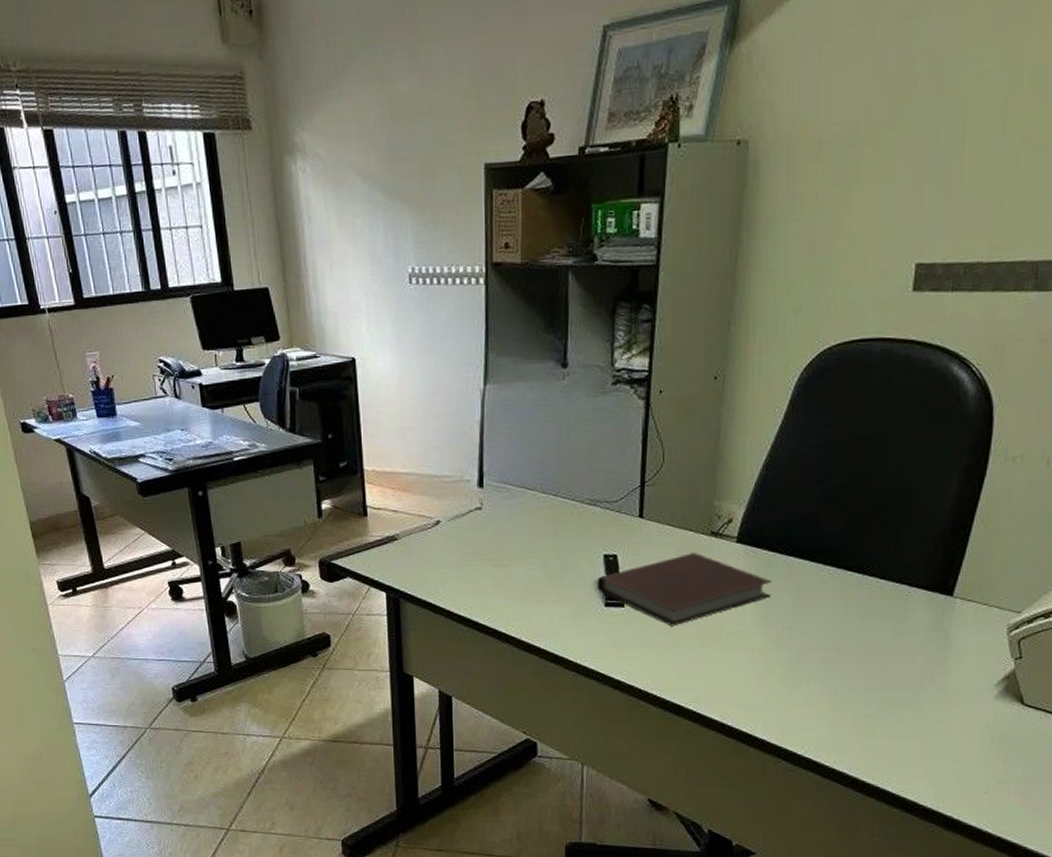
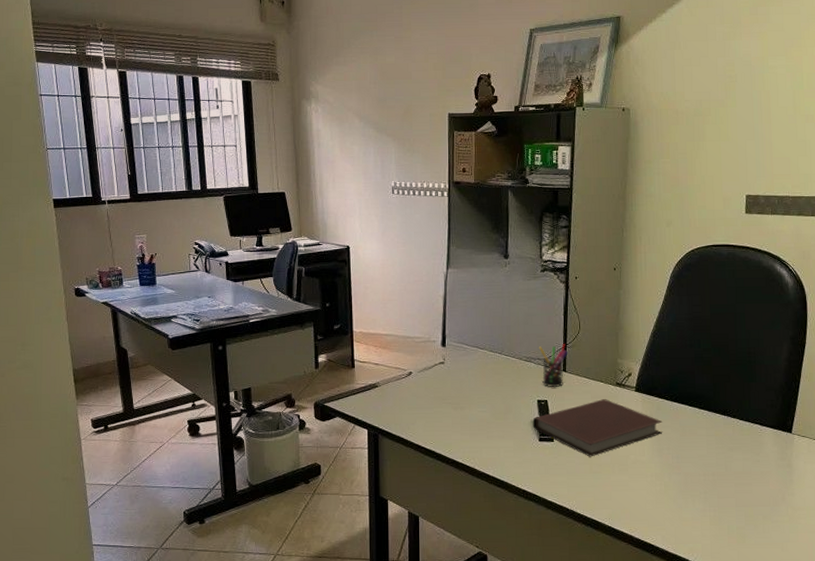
pen holder: none [606,481,646,538] -> present [538,344,568,387]

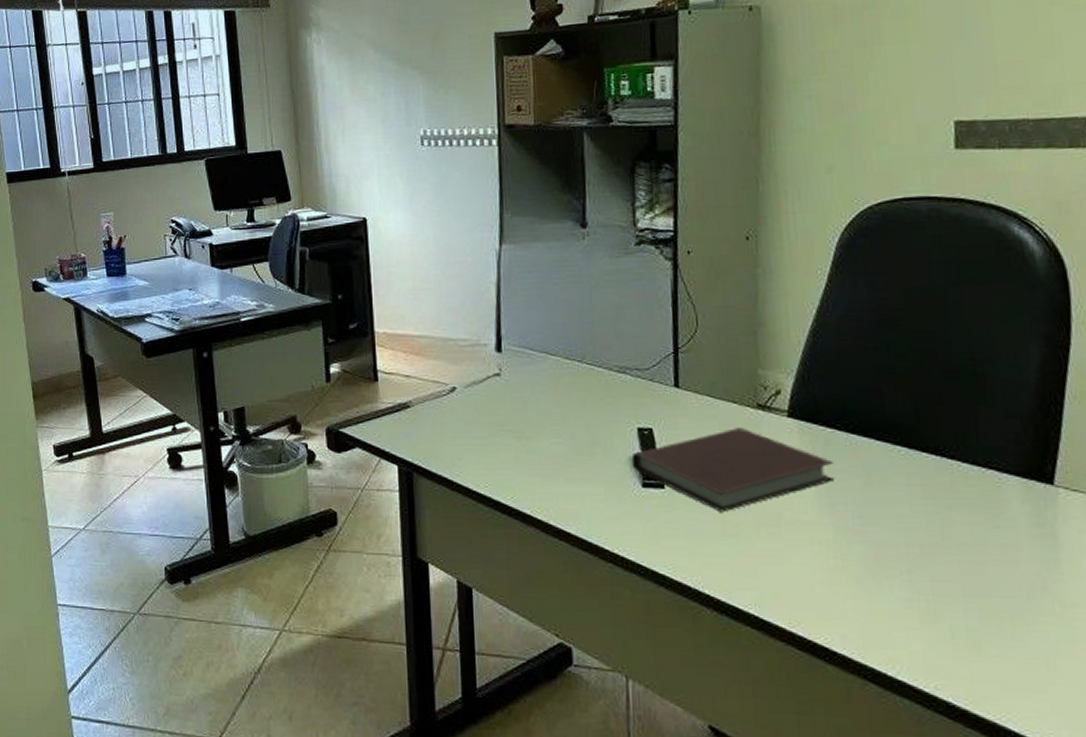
pen holder: present [538,344,568,387] -> none [636,347,681,409]

